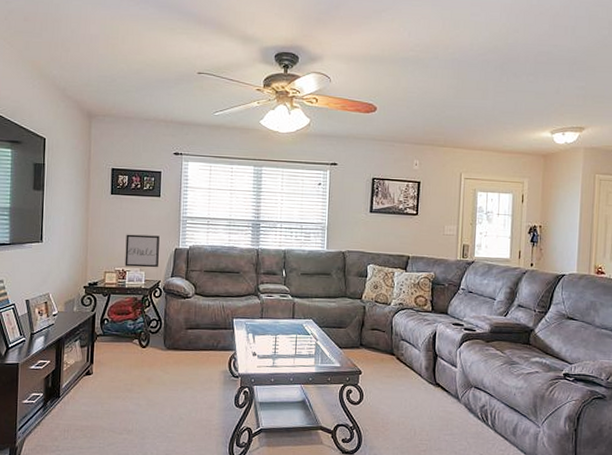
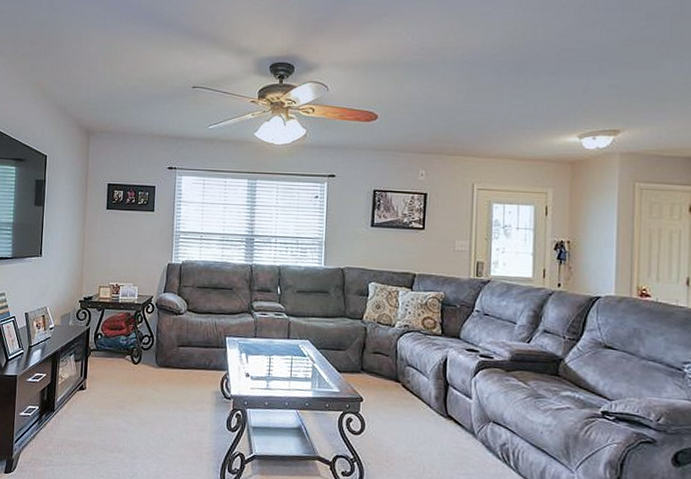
wall art: present [124,234,160,268] -> none [118,249,153,283]

